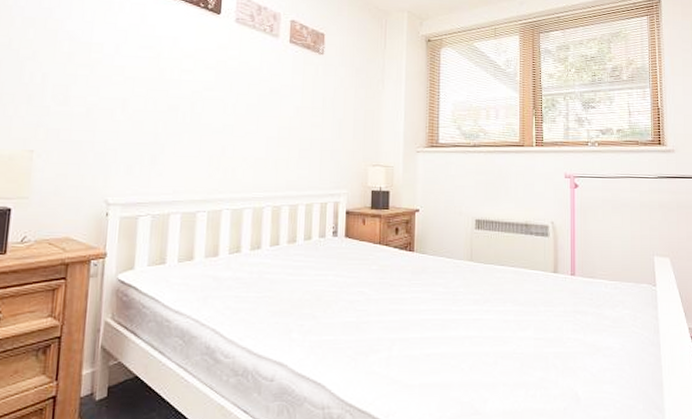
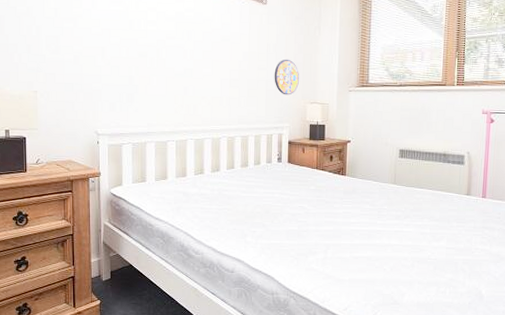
manhole cover: none [330,115,360,157] -> present [274,59,299,95]

